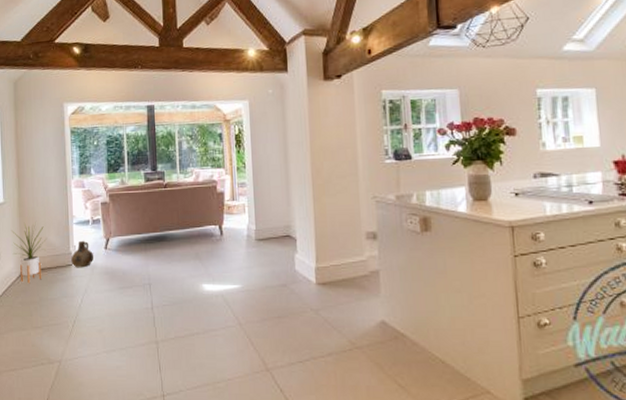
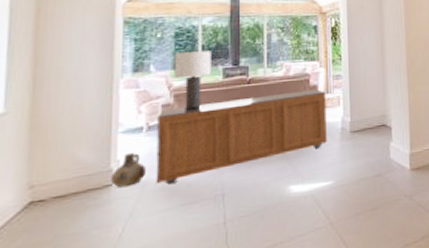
house plant: present [12,223,47,284] -> none [14,136,74,219]
sideboard: none [99,196,234,270] -> present [156,89,327,185]
lamp: none [107,157,135,210] -> present [174,51,212,112]

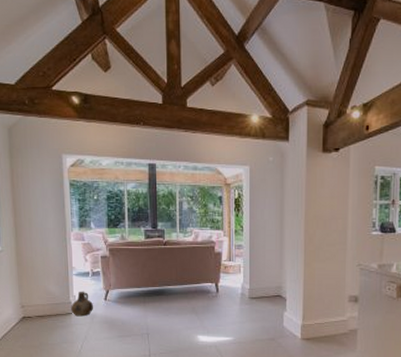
sideboard: present [156,89,327,185] -> none [99,256,229,320]
lamp: present [174,51,212,112] -> none [107,213,136,264]

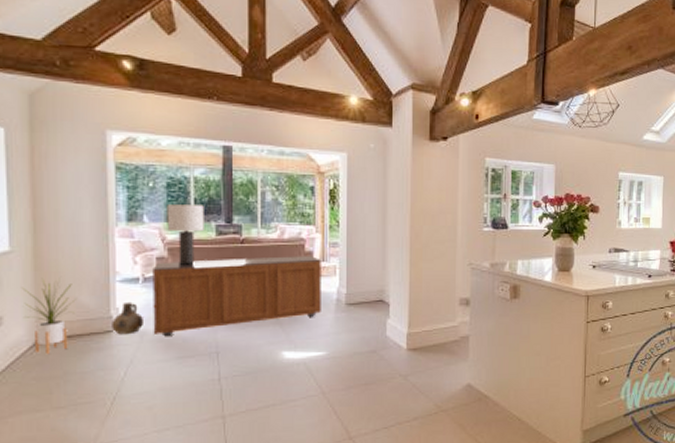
house plant: none [10,272,46,330] -> present [22,279,76,355]
sideboard: none [99,256,229,320] -> present [153,256,321,337]
lamp: none [107,213,136,264] -> present [167,204,204,266]

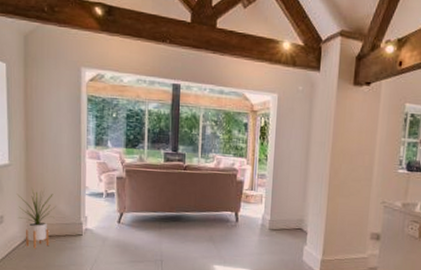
ceramic jug: present [112,301,143,335] -> none [82,212,105,239]
sideboard: present [153,256,321,337] -> none [112,181,250,244]
lamp: present [167,204,204,266] -> none [126,133,156,187]

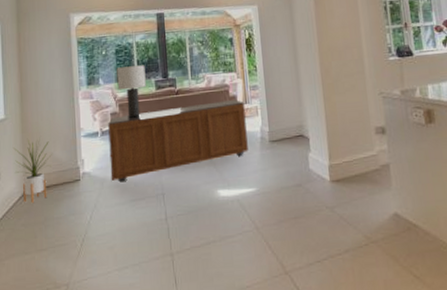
sideboard: none [112,181,250,244] -> present [108,100,248,182]
lamp: none [126,133,156,187] -> present [116,65,146,119]

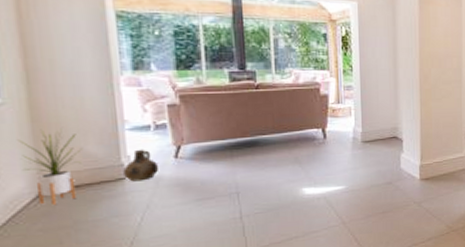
ceramic jug: none [79,153,103,183] -> present [123,149,158,182]
sideboard: present [108,100,248,182] -> none [164,99,339,181]
lamp: present [116,65,146,119] -> none [175,52,217,113]

